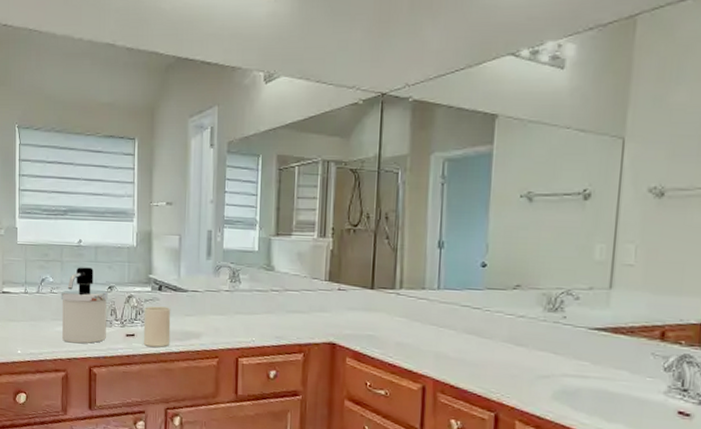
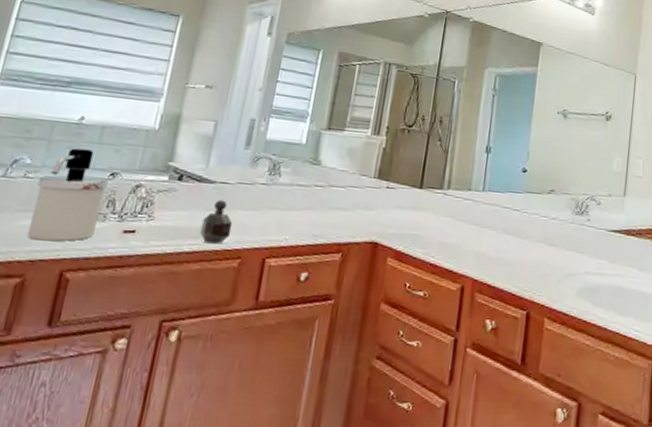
cup: present [143,306,171,347] -> none [145,197,191,246]
perfume bottle: none [182,306,207,345] -> present [199,199,233,244]

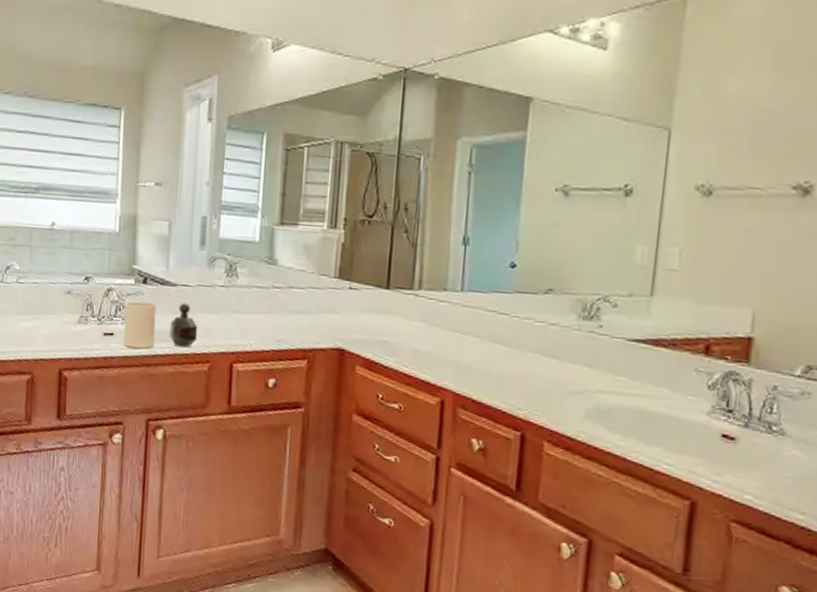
soap dispenser: present [27,148,108,242] -> none [28,253,84,343]
cup: none [145,197,191,246] -> present [123,301,157,349]

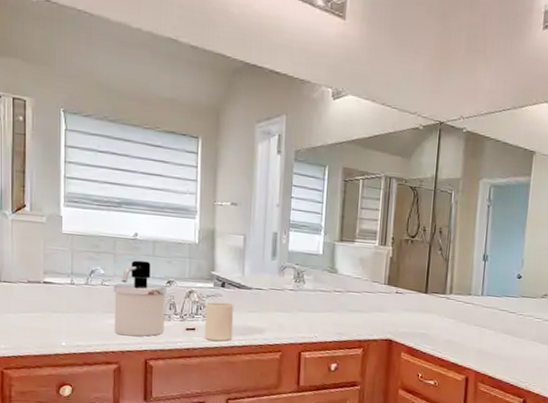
soap dispenser: none [28,253,84,343] -> present [113,260,167,337]
perfume bottle: present [169,303,198,348] -> none [246,303,271,340]

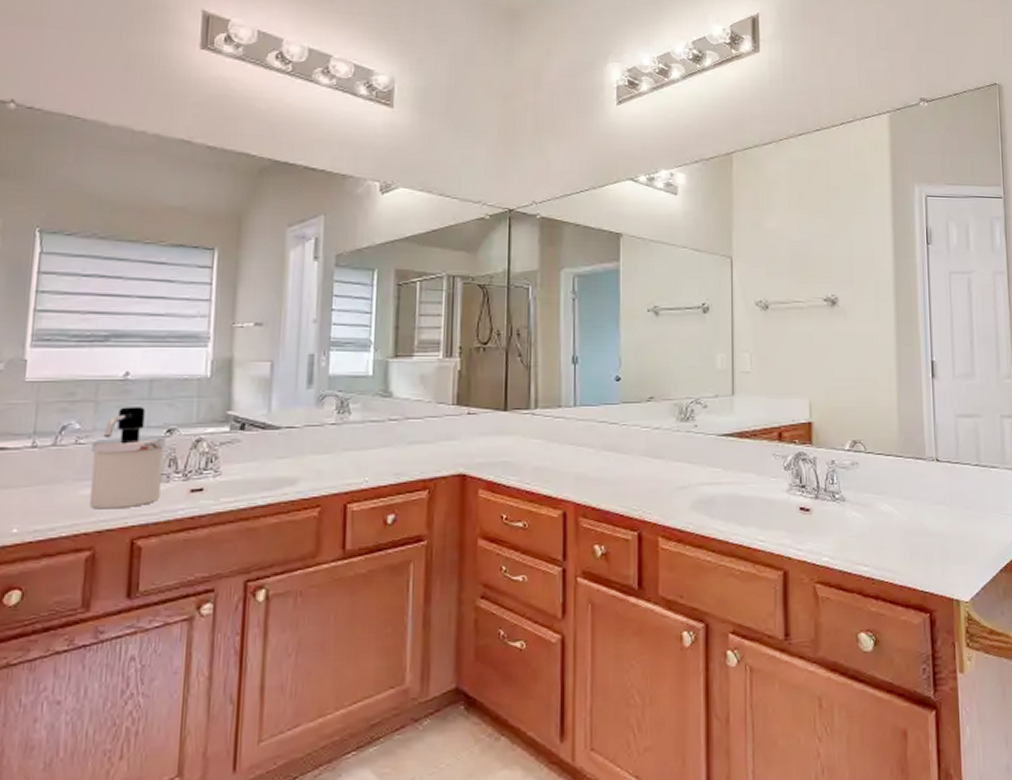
cup: present [204,301,234,341] -> none [215,449,257,502]

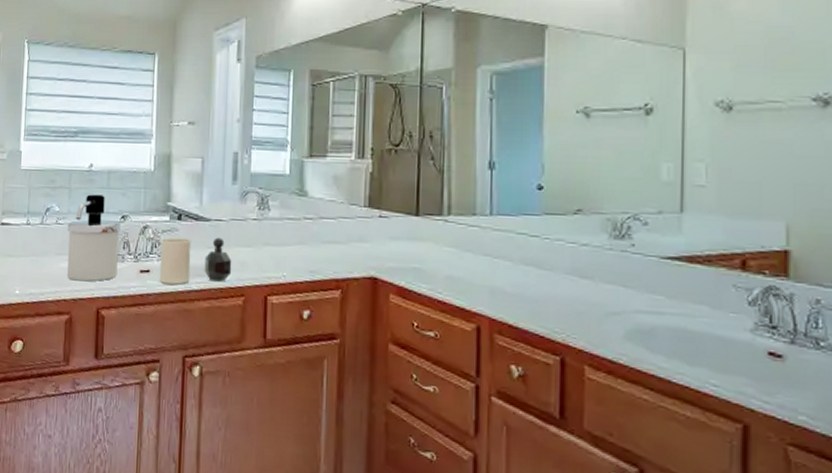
cup: none [215,449,257,502] -> present [159,237,192,285]
perfume bottle: none [272,446,306,494] -> present [204,237,232,282]

